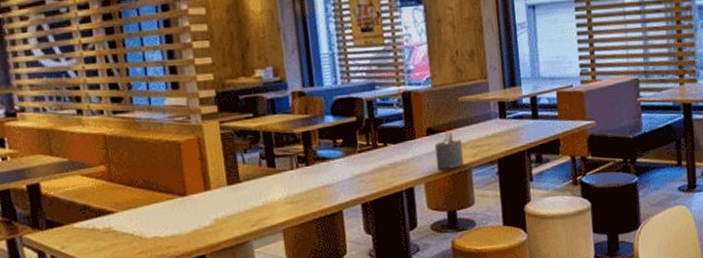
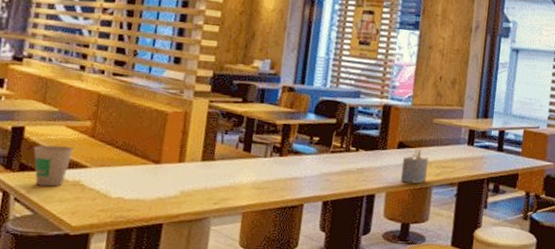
paper cup: none [55,195,96,240] -> present [33,145,74,187]

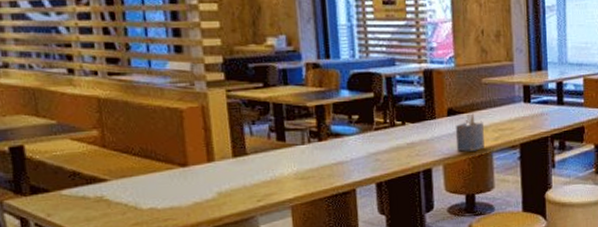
paper cup: present [33,145,74,187] -> none [41,160,87,207]

